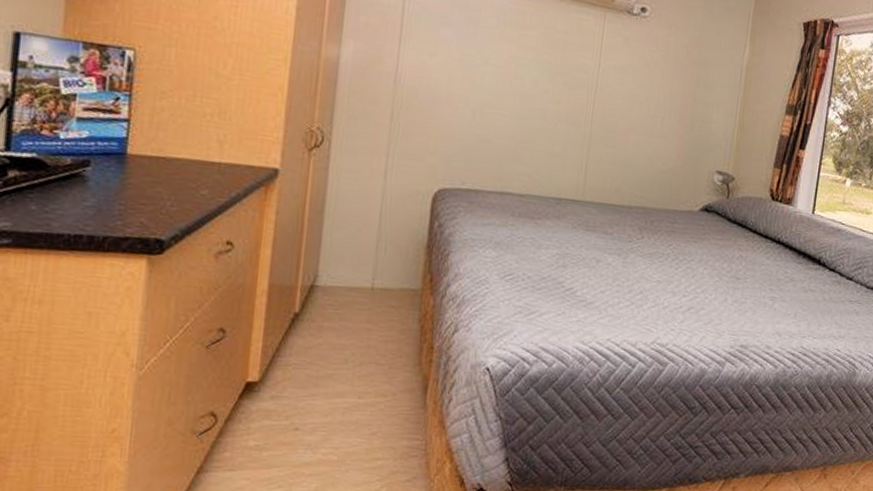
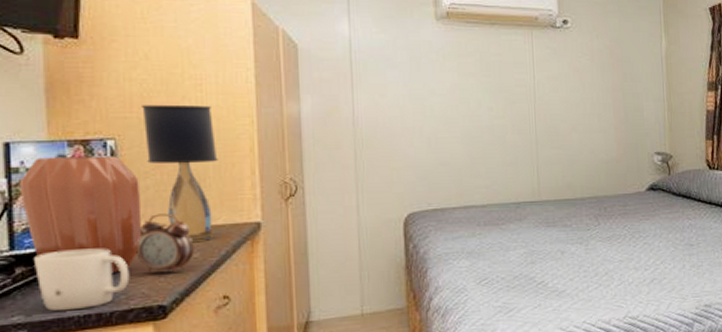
vase: none [24,55,155,196] -> present [19,156,142,273]
mug: none [28,160,131,229] -> present [33,248,130,311]
alarm clock: none [140,139,204,208] -> present [136,213,194,274]
table lamp: none [166,17,244,179] -> present [142,104,218,243]

